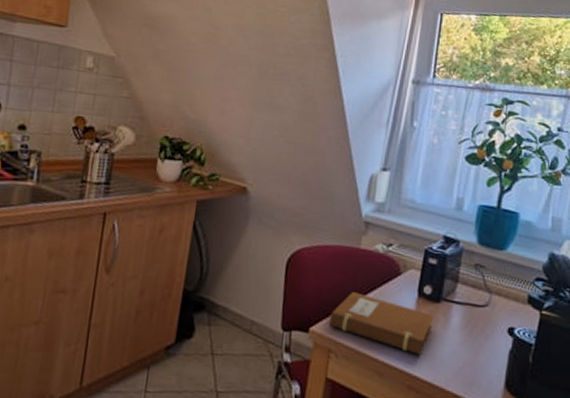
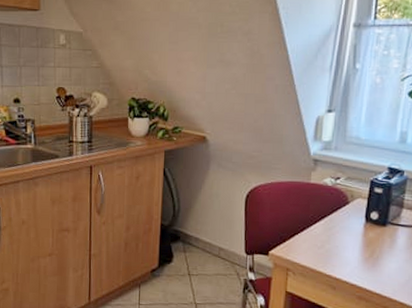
notebook: present [329,292,434,355] -> none [285,220,381,271]

